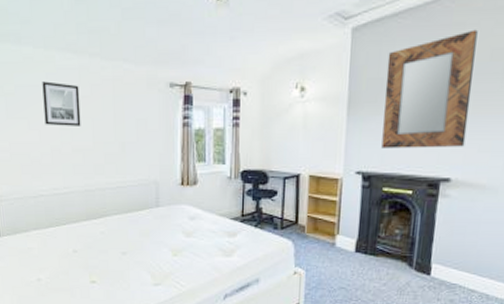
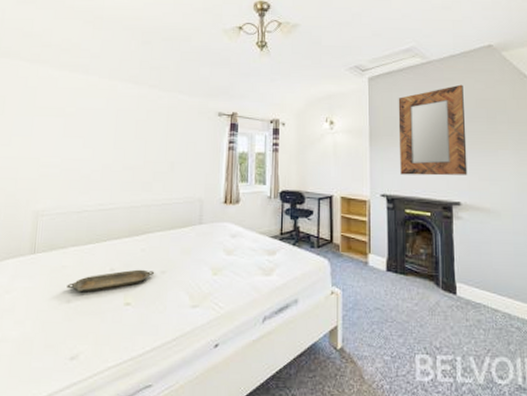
serving tray: none [35,251,116,272] -> present [67,269,155,293]
wall art: present [42,81,81,126] -> none [100,106,136,146]

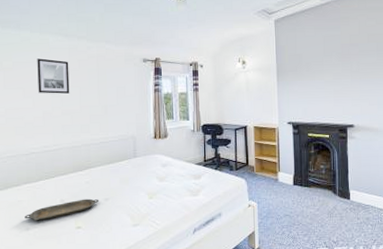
wall art: none [100,106,136,146] -> present [37,58,70,94]
home mirror: present [398,84,468,176] -> none [301,22,360,104]

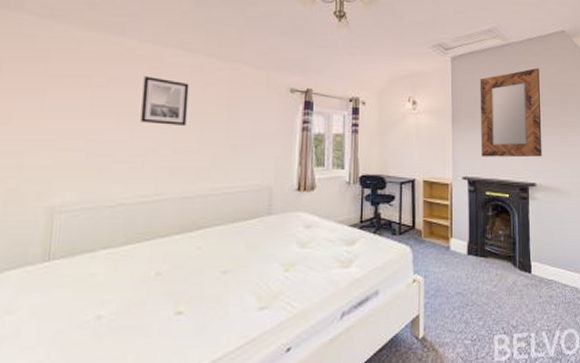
serving tray: present [24,198,100,221] -> none [96,271,214,304]
home mirror: none [301,22,360,104] -> present [480,68,542,158]

